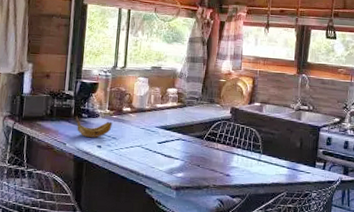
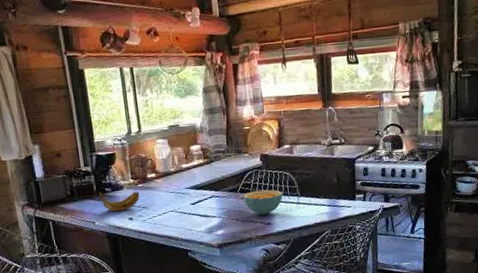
cereal bowl: none [208,140,247,166] -> present [243,189,283,216]

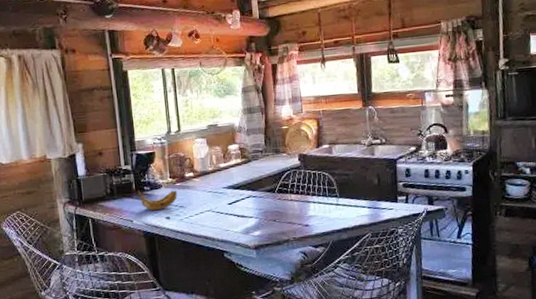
cereal bowl: present [243,189,283,216] -> none [280,190,322,217]

